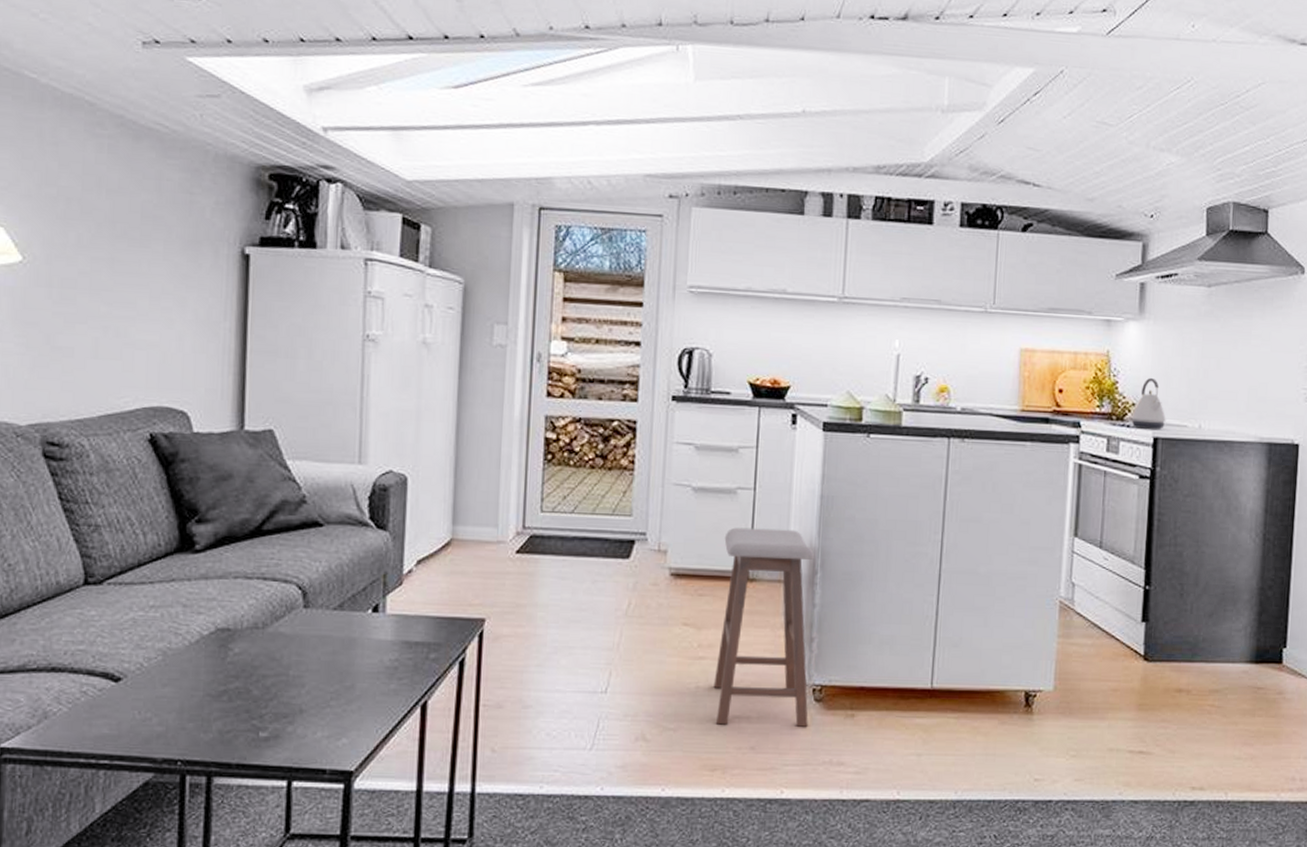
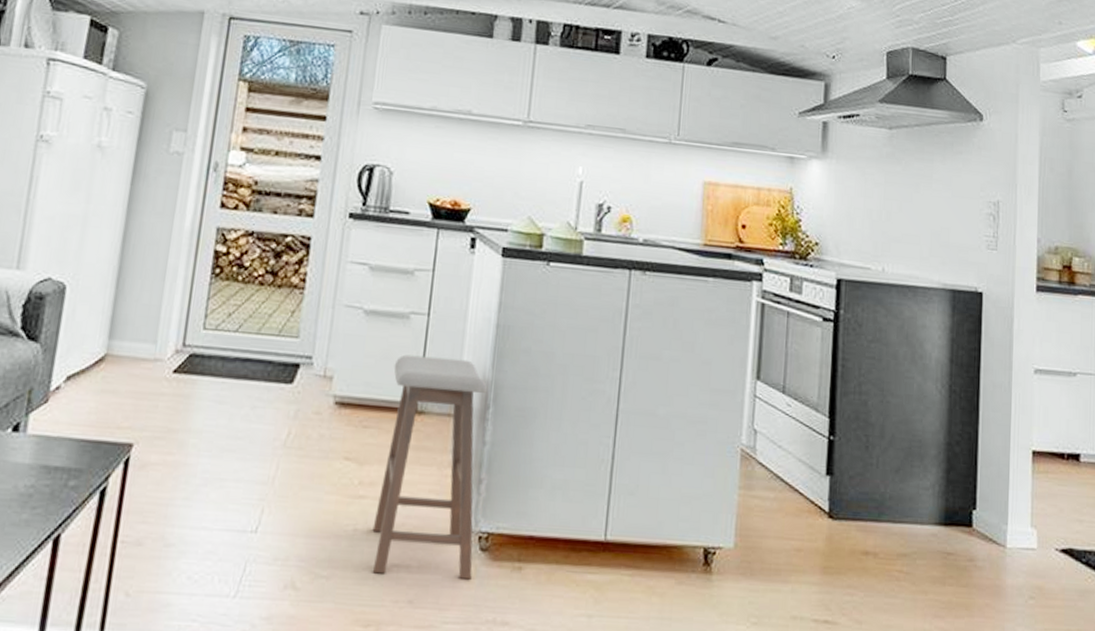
kettle: present [1131,377,1166,429] -> none [814,217,849,271]

